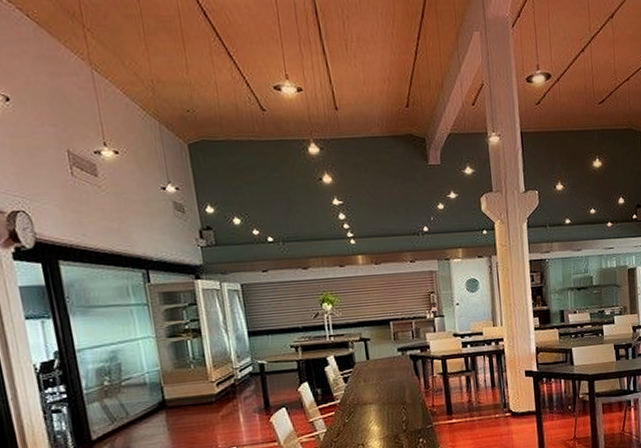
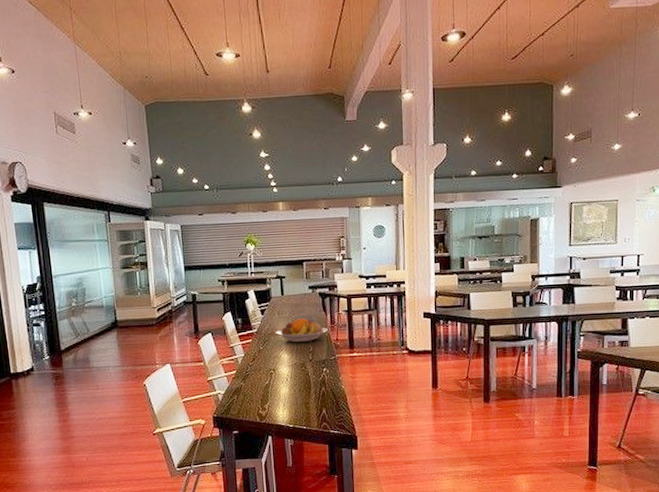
fruit bowl: none [362,384,422,412] -> present [275,318,328,343]

